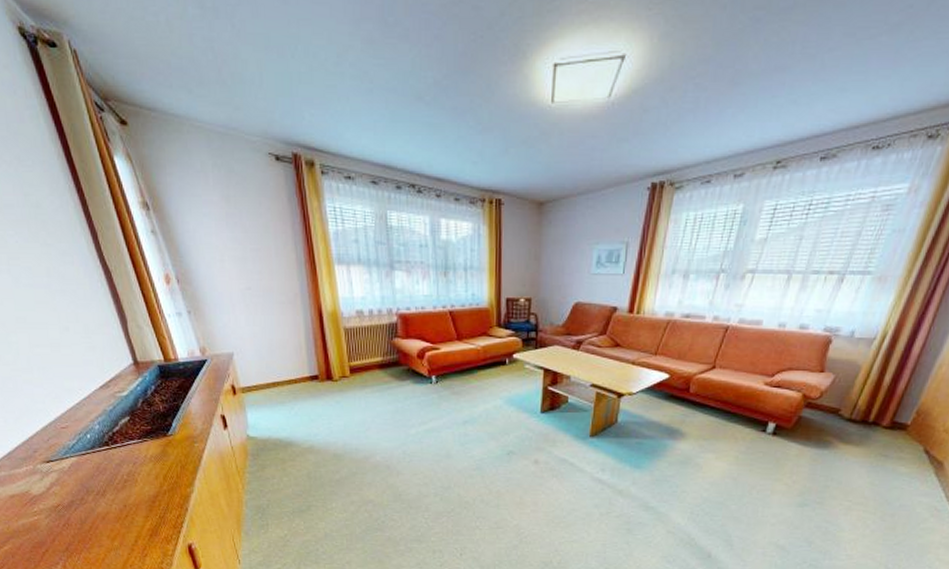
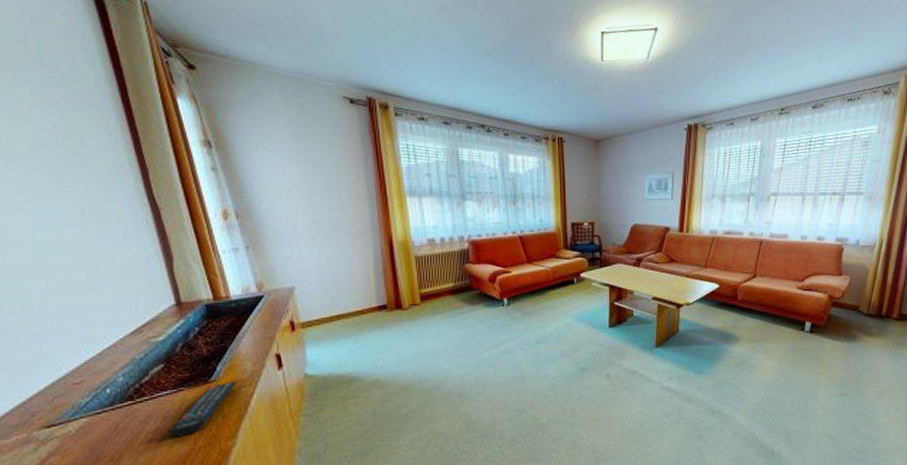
remote control: none [139,436,190,481] -> present [169,380,237,437]

